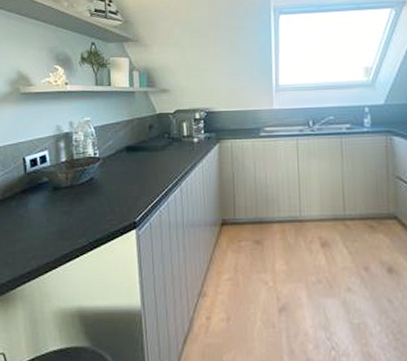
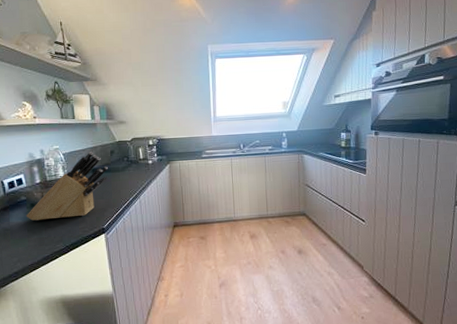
knife block: none [46,124,145,208] -> present [26,151,108,221]

